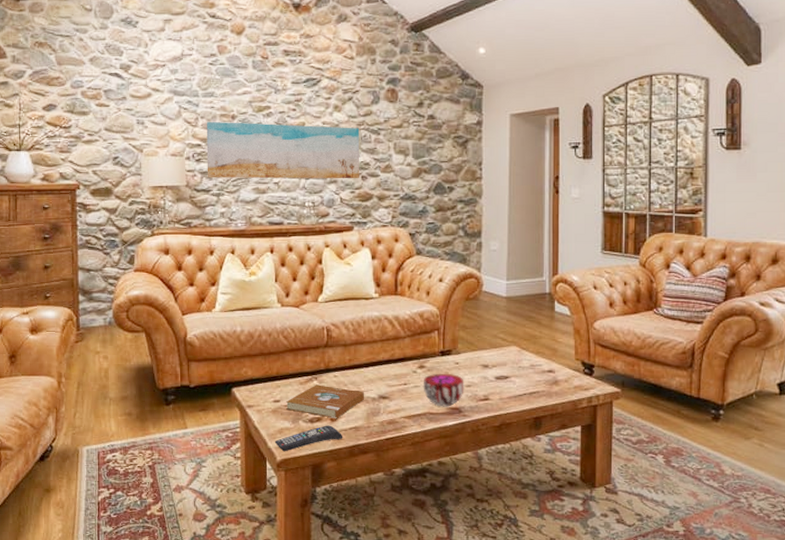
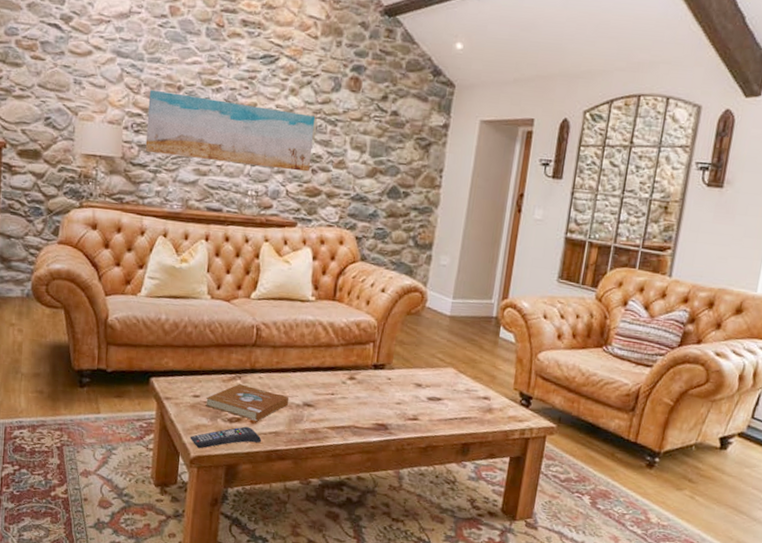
decorative bowl: present [423,374,464,407] -> none [350,387,395,422]

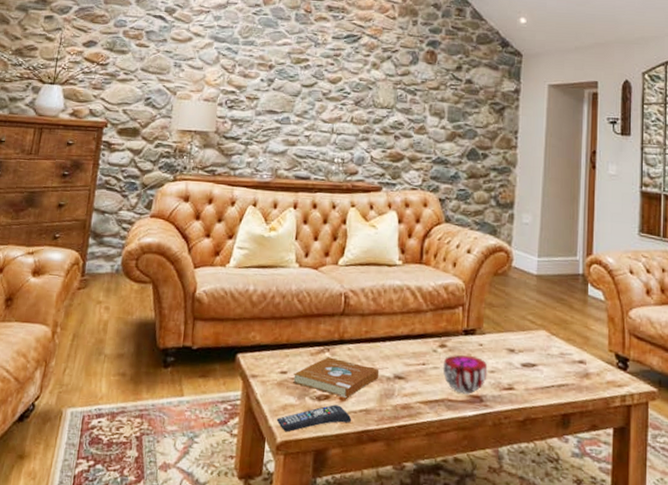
wall art: present [145,89,316,172] -> none [237,69,396,138]
decorative bowl: none [350,387,395,422] -> present [442,355,488,394]

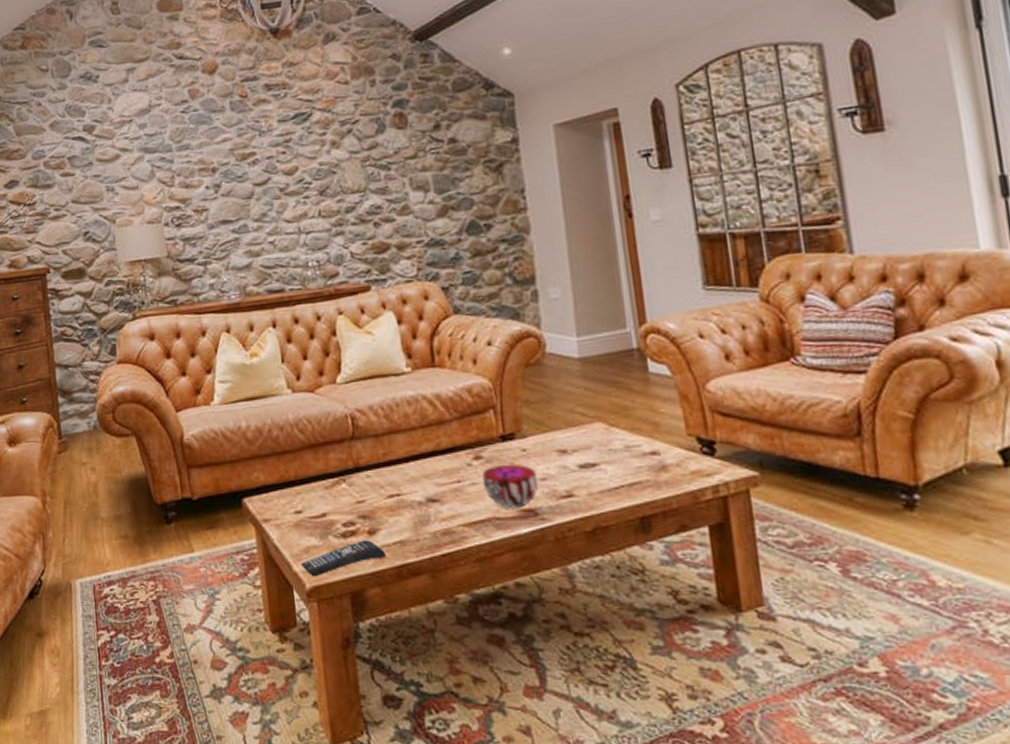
book: present [293,357,380,398] -> none [310,488,409,531]

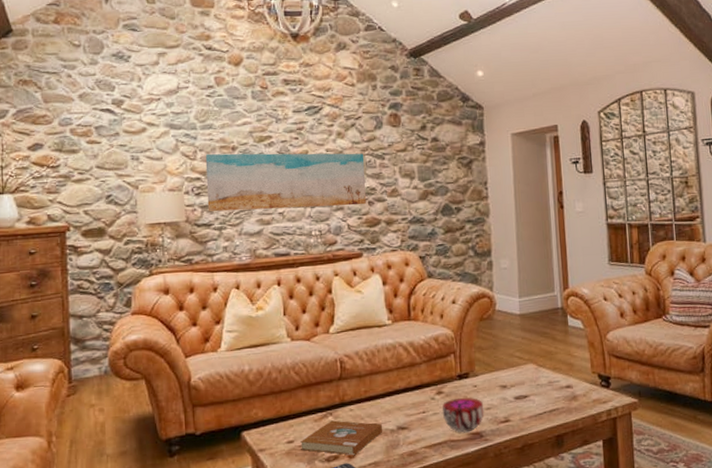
wall art: none [183,165,372,246] -> present [205,153,367,212]
book: none [310,488,409,531] -> present [300,420,383,455]

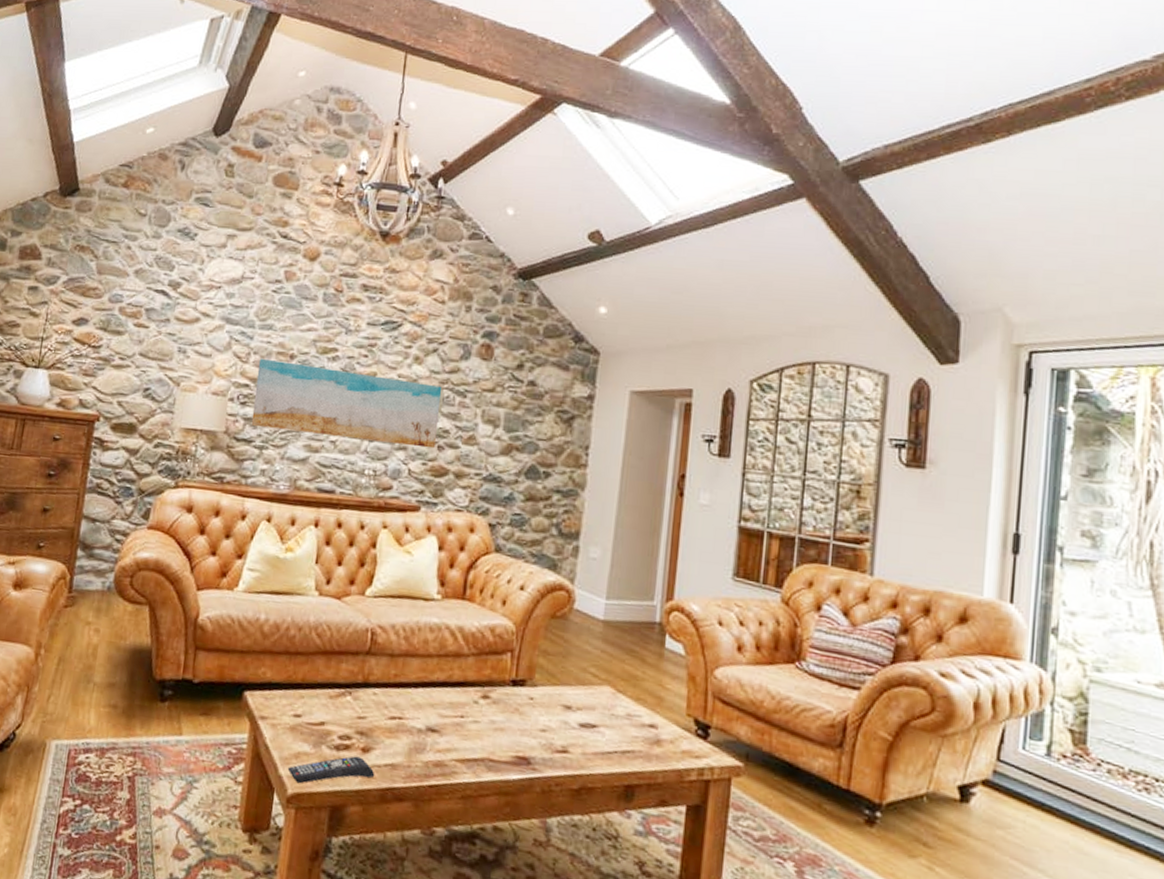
book: present [300,420,383,455] -> none [308,701,410,749]
decorative bowl: present [442,398,484,433] -> none [484,708,539,755]

